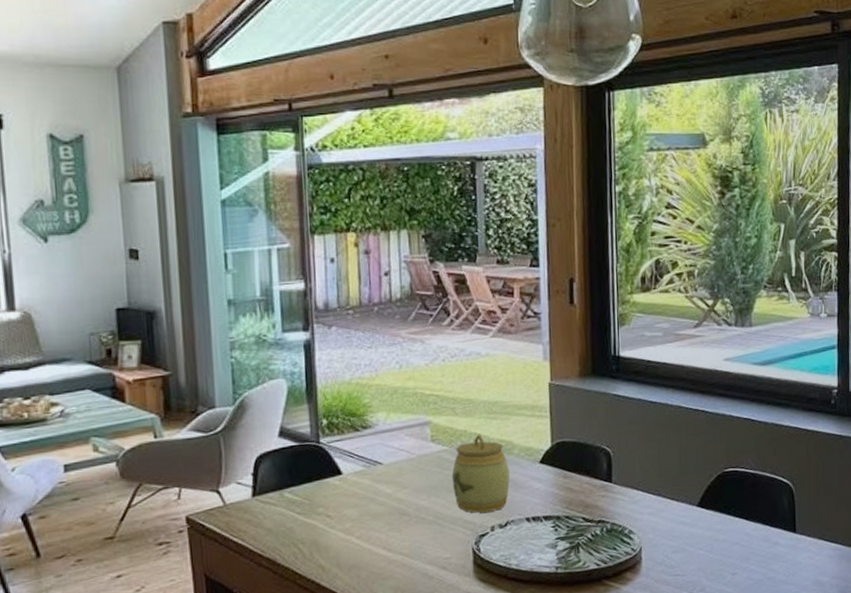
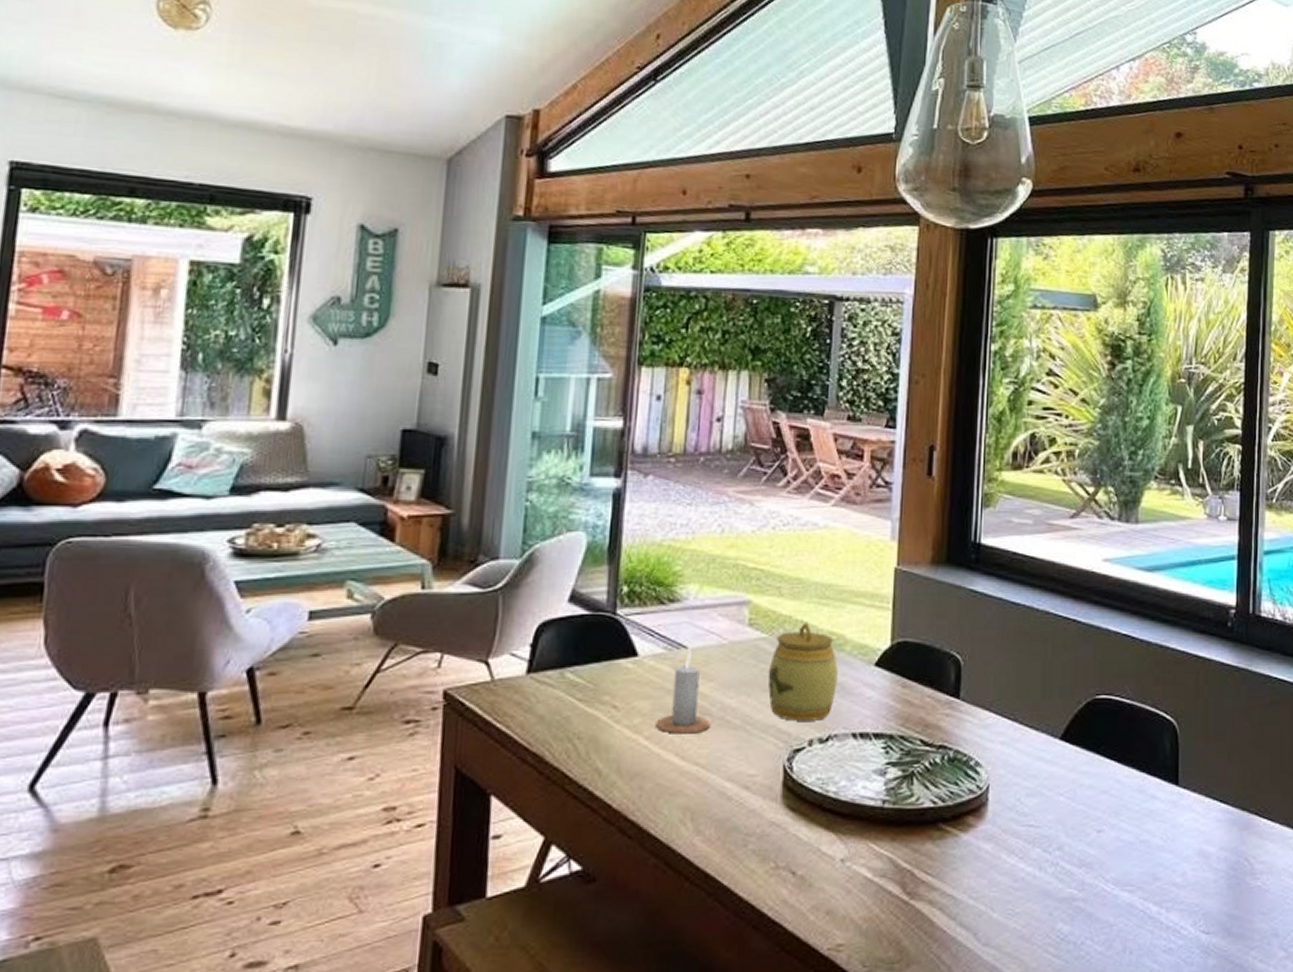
candle: none [363,463,410,533] -> present [655,648,711,734]

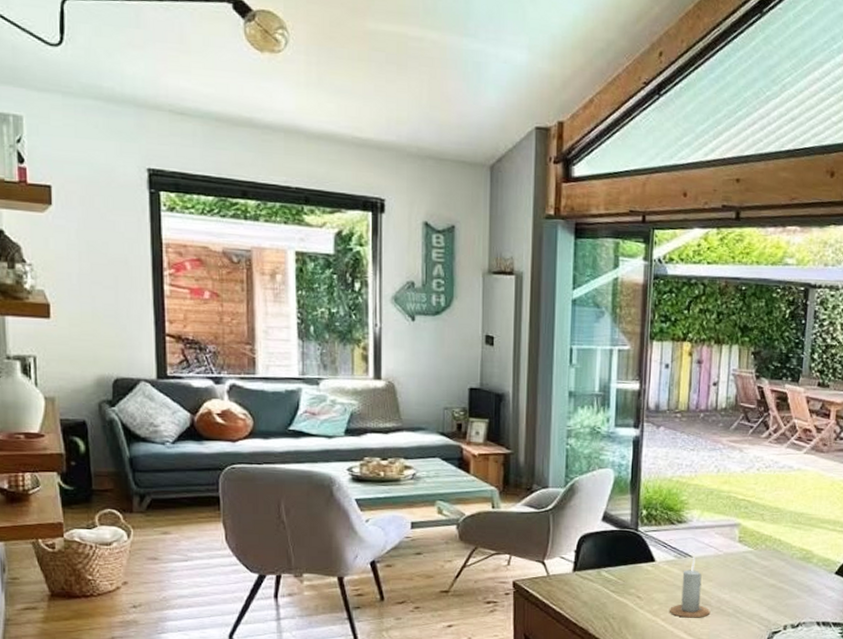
jar: present [768,622,838,722] -> none [753,540,807,613]

